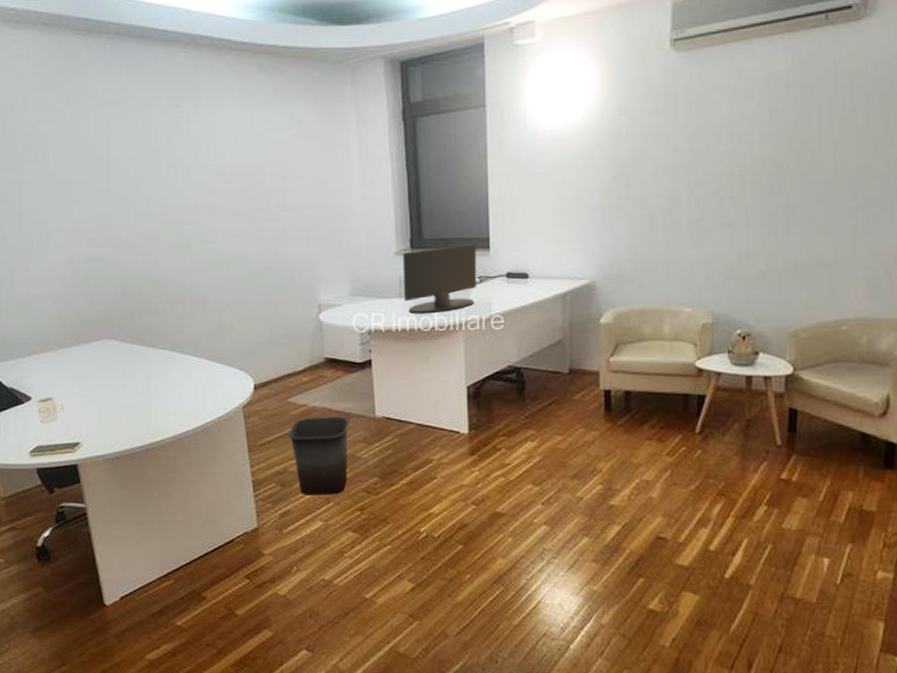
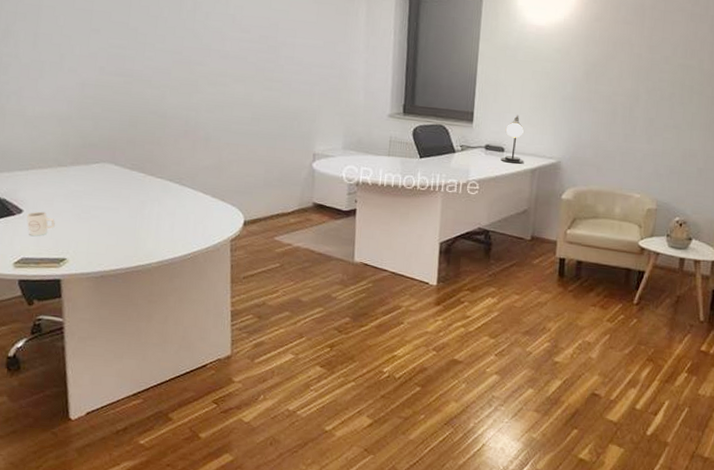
waste bin: present [287,416,349,495] -> none [270,256,329,331]
monitor: present [402,244,477,314] -> none [392,115,462,174]
desk lamp: none [525,234,553,291] -> present [500,114,524,165]

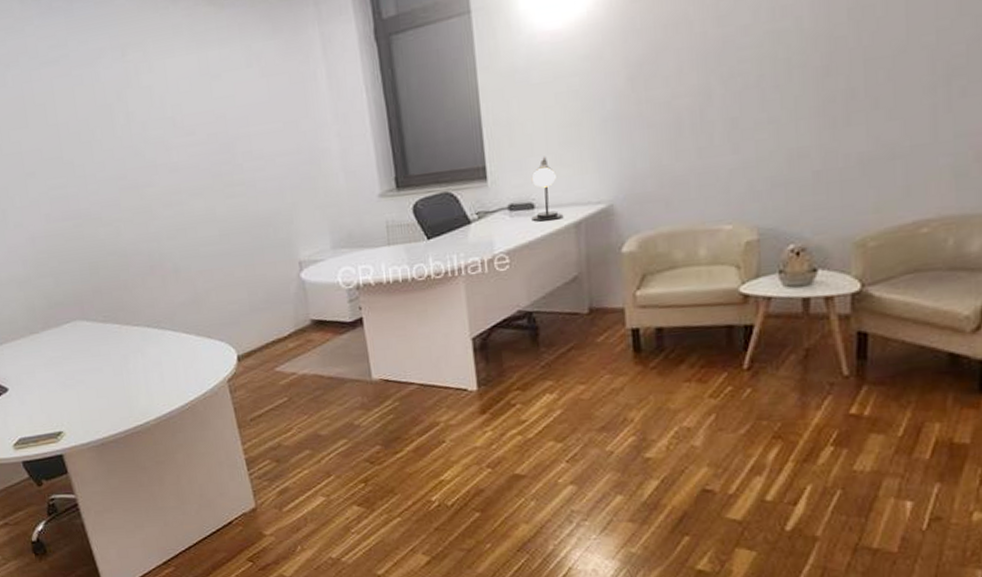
mug: present [26,211,55,237] -> none [13,386,43,414]

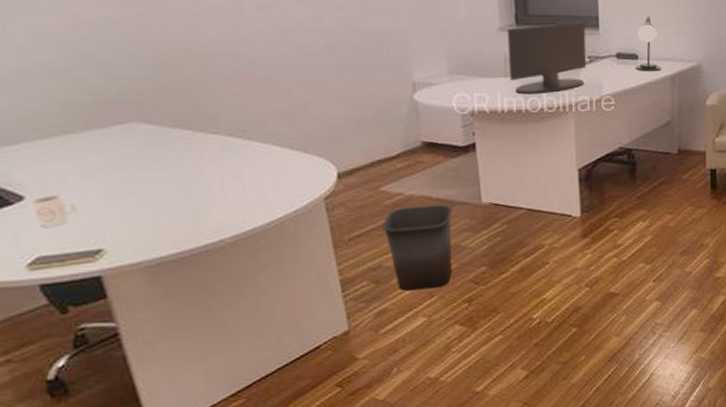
mug: none [13,386,43,414] -> present [32,194,77,228]
waste bin: none [278,382,347,470] -> present [381,204,453,291]
monitor: none [387,175,476,262] -> present [507,22,587,95]

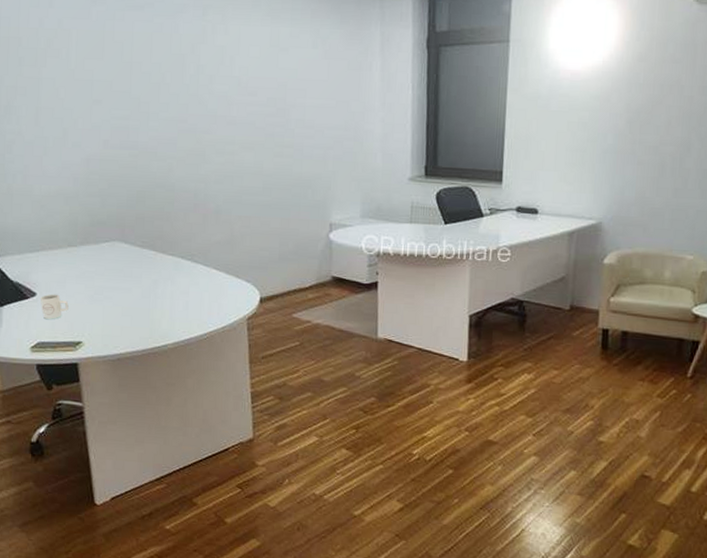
waste bin: present [381,204,453,291] -> none [289,334,351,412]
monitor: present [507,22,587,95] -> none [414,176,490,241]
desk lamp: present [635,15,662,72] -> none [534,171,561,228]

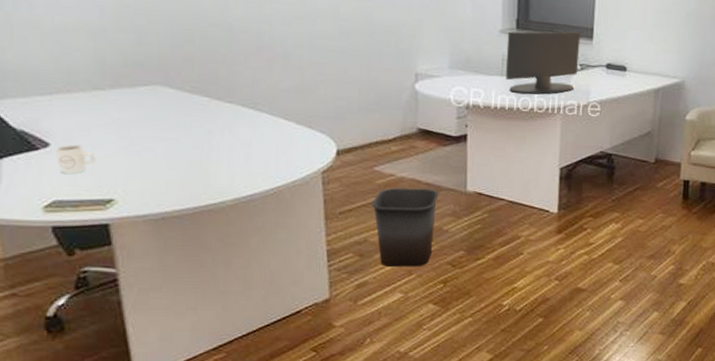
waste bin: none [289,334,351,412] -> present [371,187,439,267]
monitor: none [414,176,490,241] -> present [505,31,581,95]

